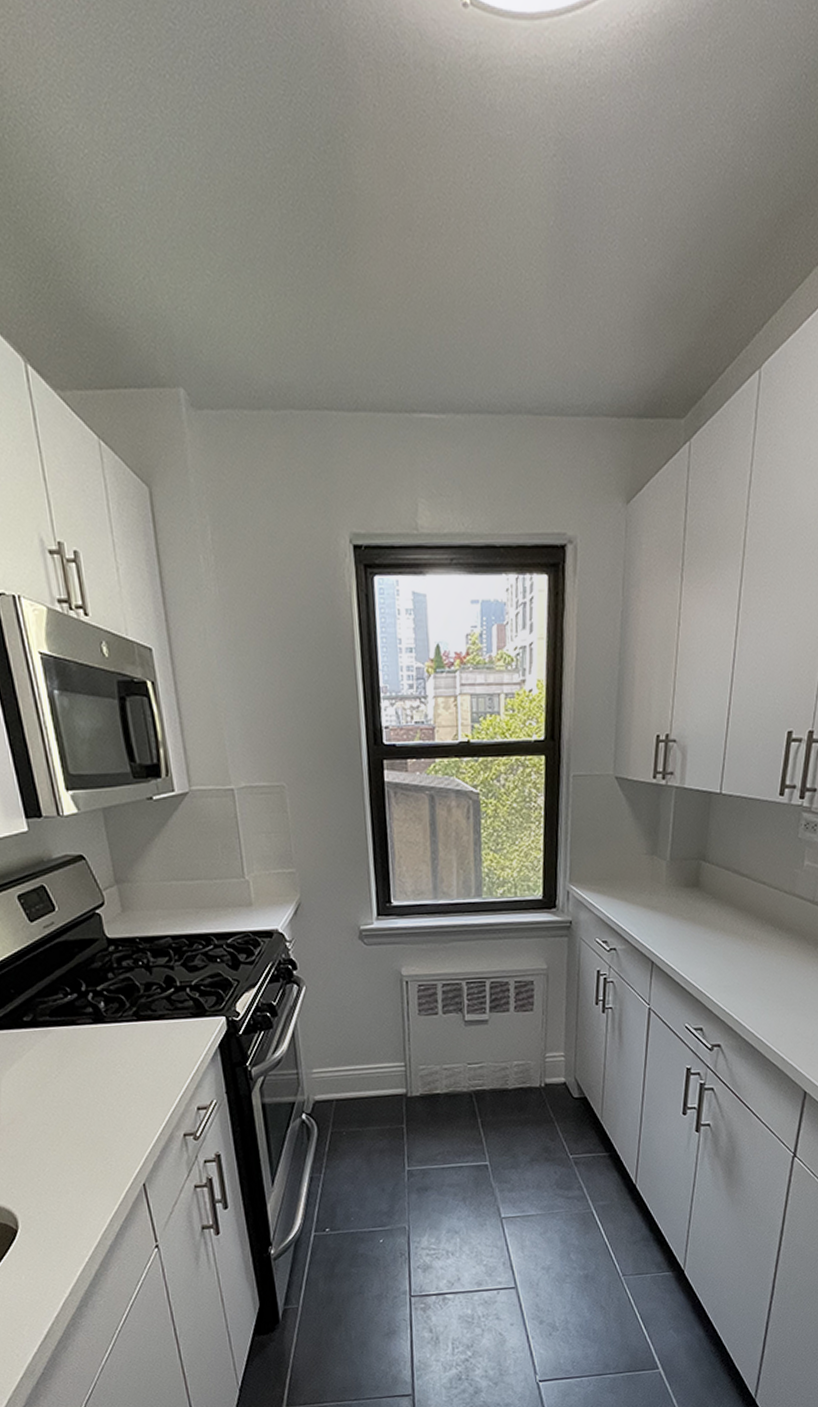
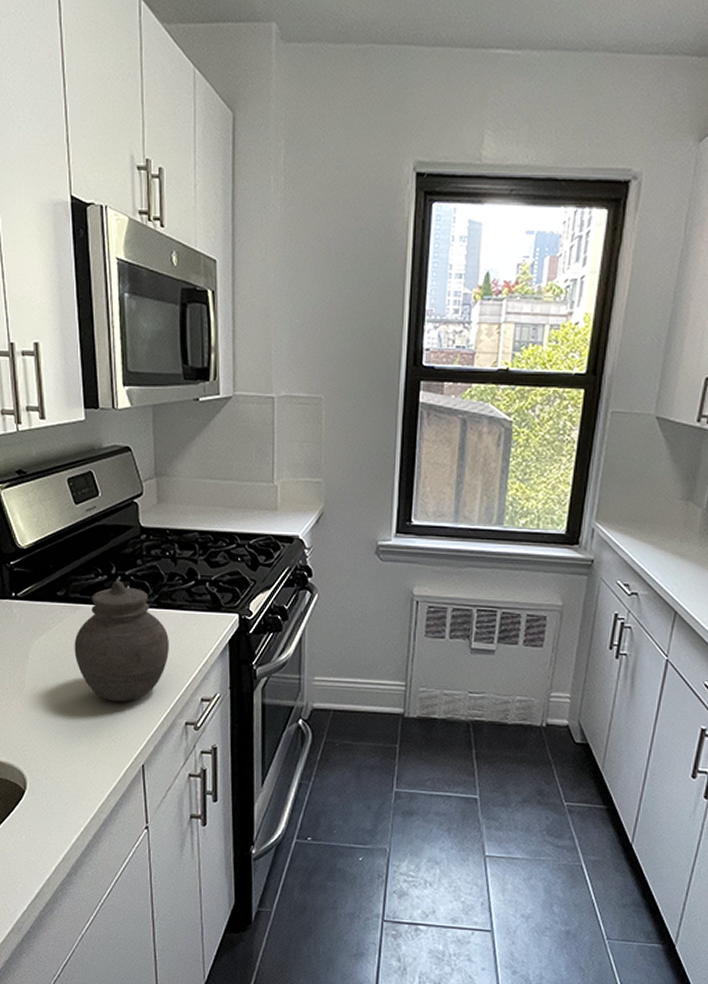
jar: none [50,997,157,1124] -> present [74,580,169,702]

